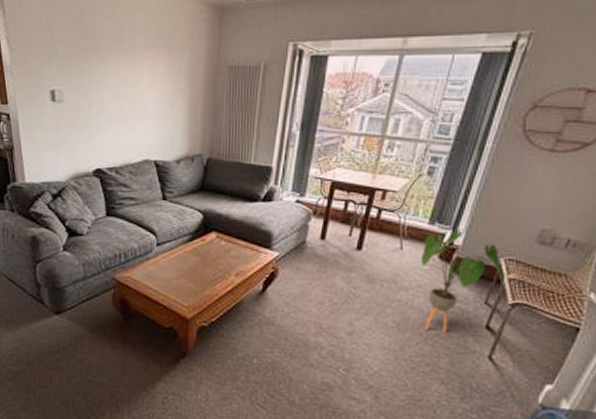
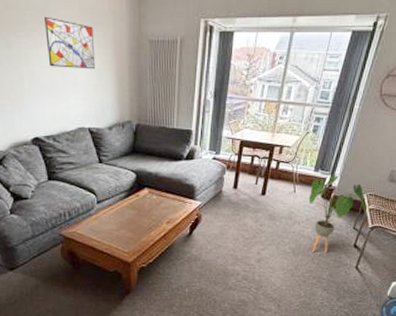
wall art: none [118,43,168,98] -> present [44,16,96,70]

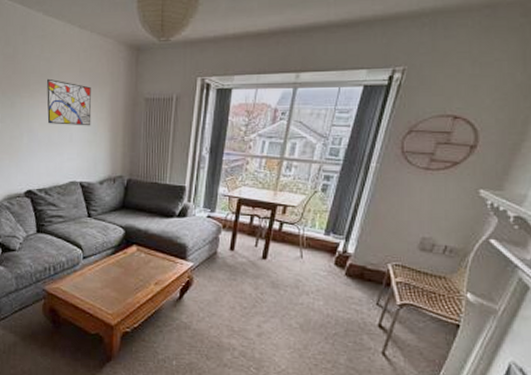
house plant: present [308,174,367,254] -> none [319,239,392,333]

